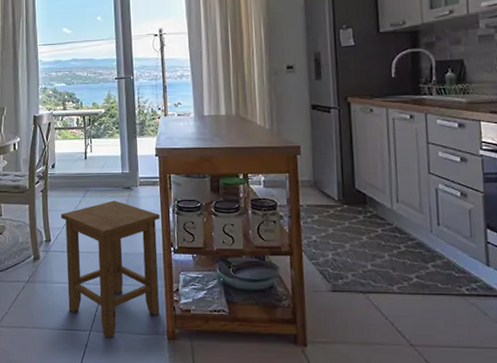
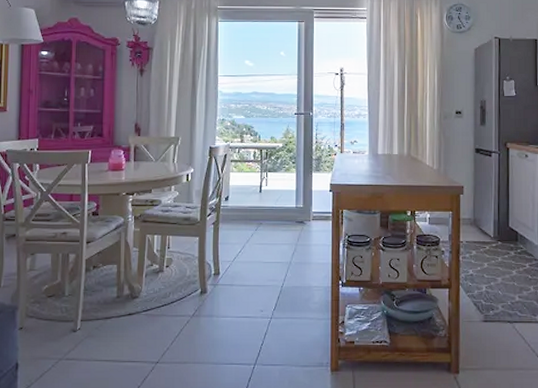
stool: present [60,200,160,338] -> none [231,234,330,371]

